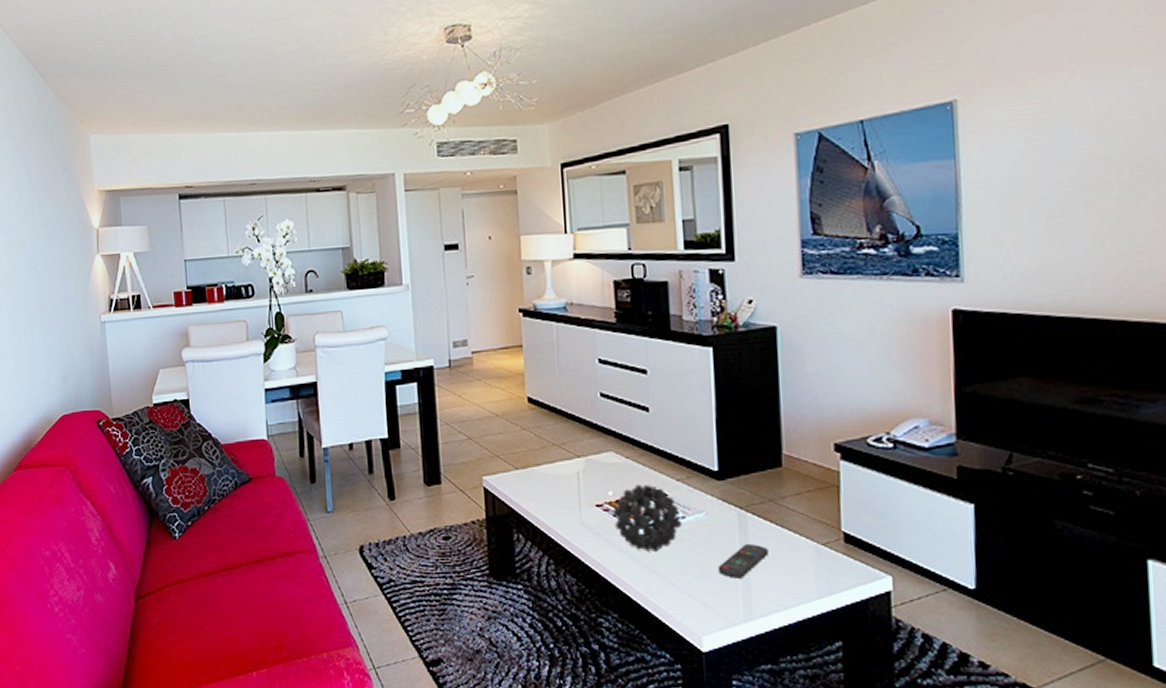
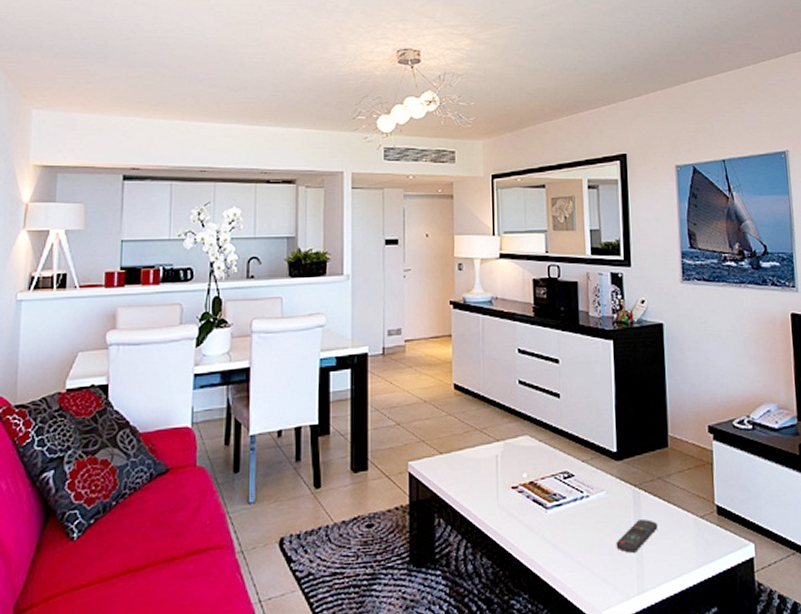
decorative ball: present [612,484,683,552] -> none [526,465,587,531]

